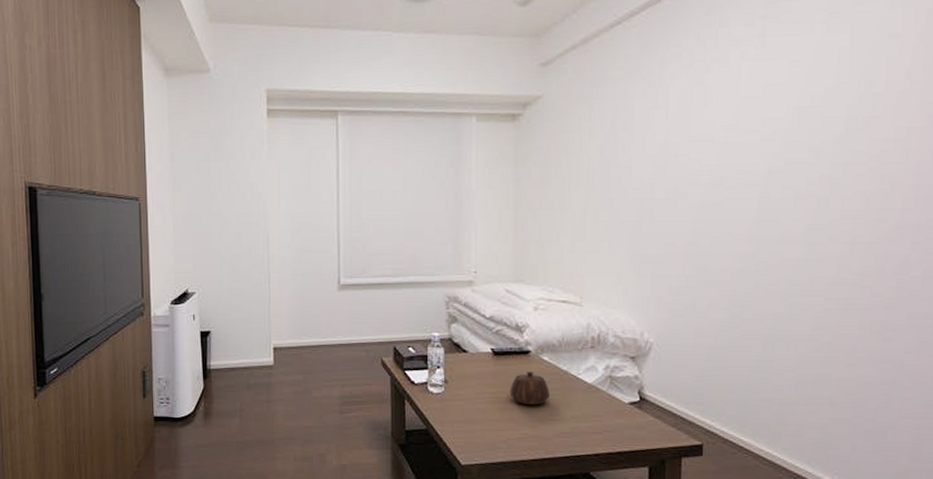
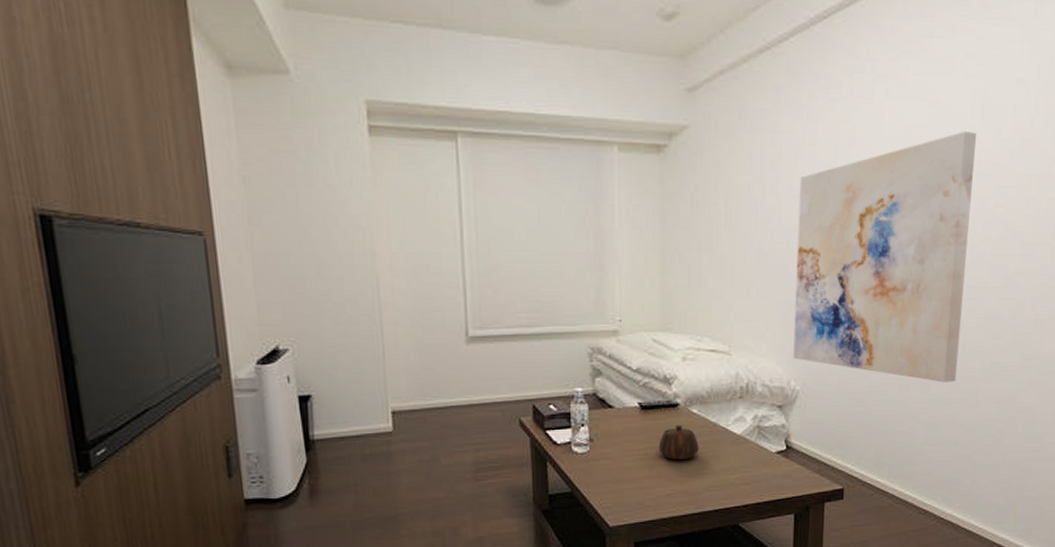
wall art: none [646,86,845,340] -> present [793,130,977,383]

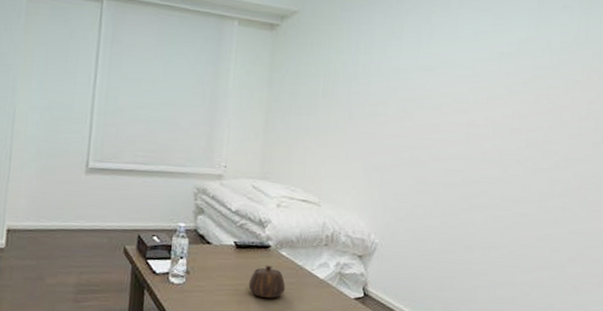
wall art: present [793,130,977,383] -> none [374,39,532,248]

